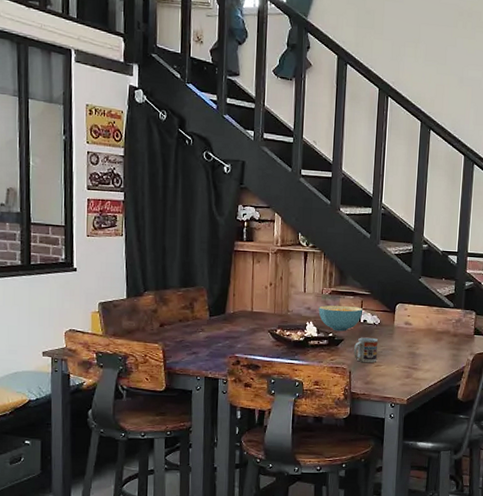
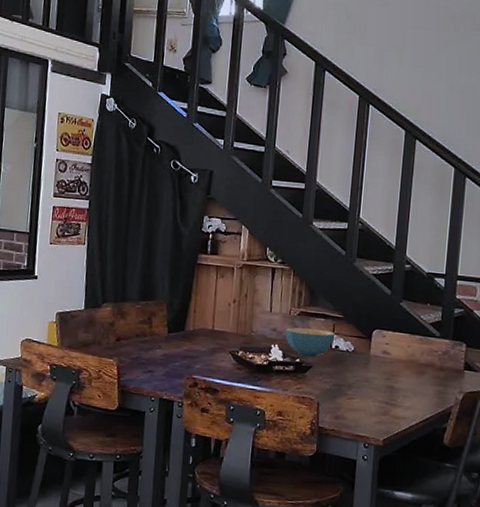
cup: present [353,337,379,362] -> none [322,365,352,395]

